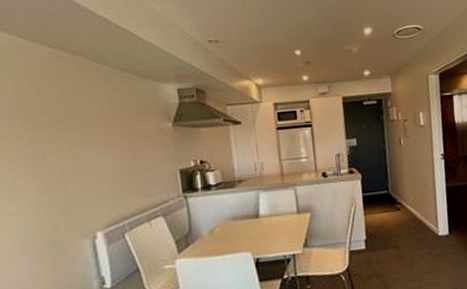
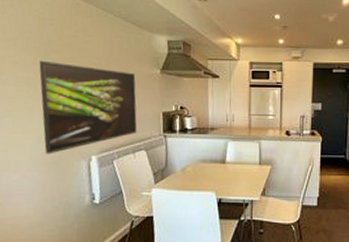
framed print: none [19,126,151,239] -> present [39,60,137,154]

